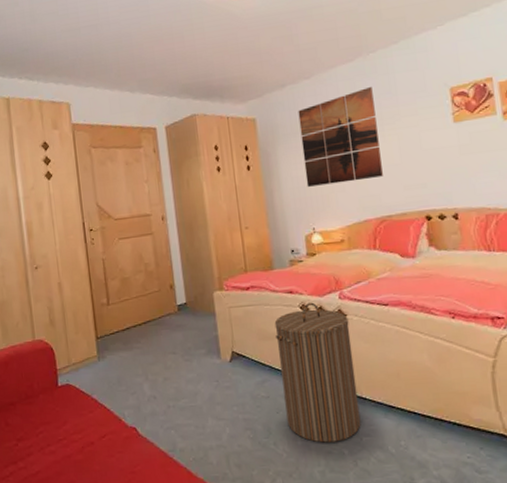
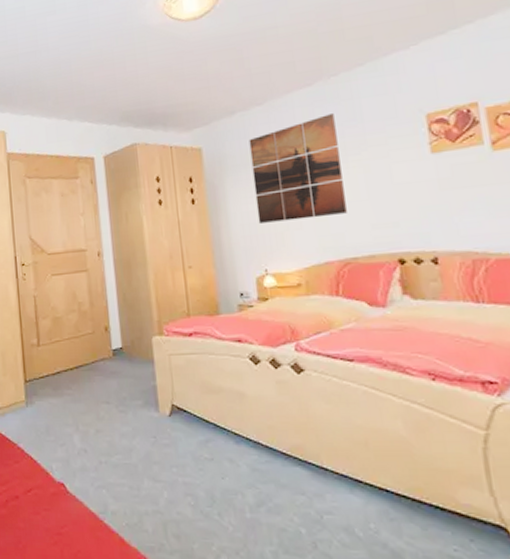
laundry hamper: present [274,302,361,443] -> none [220,353,322,518]

